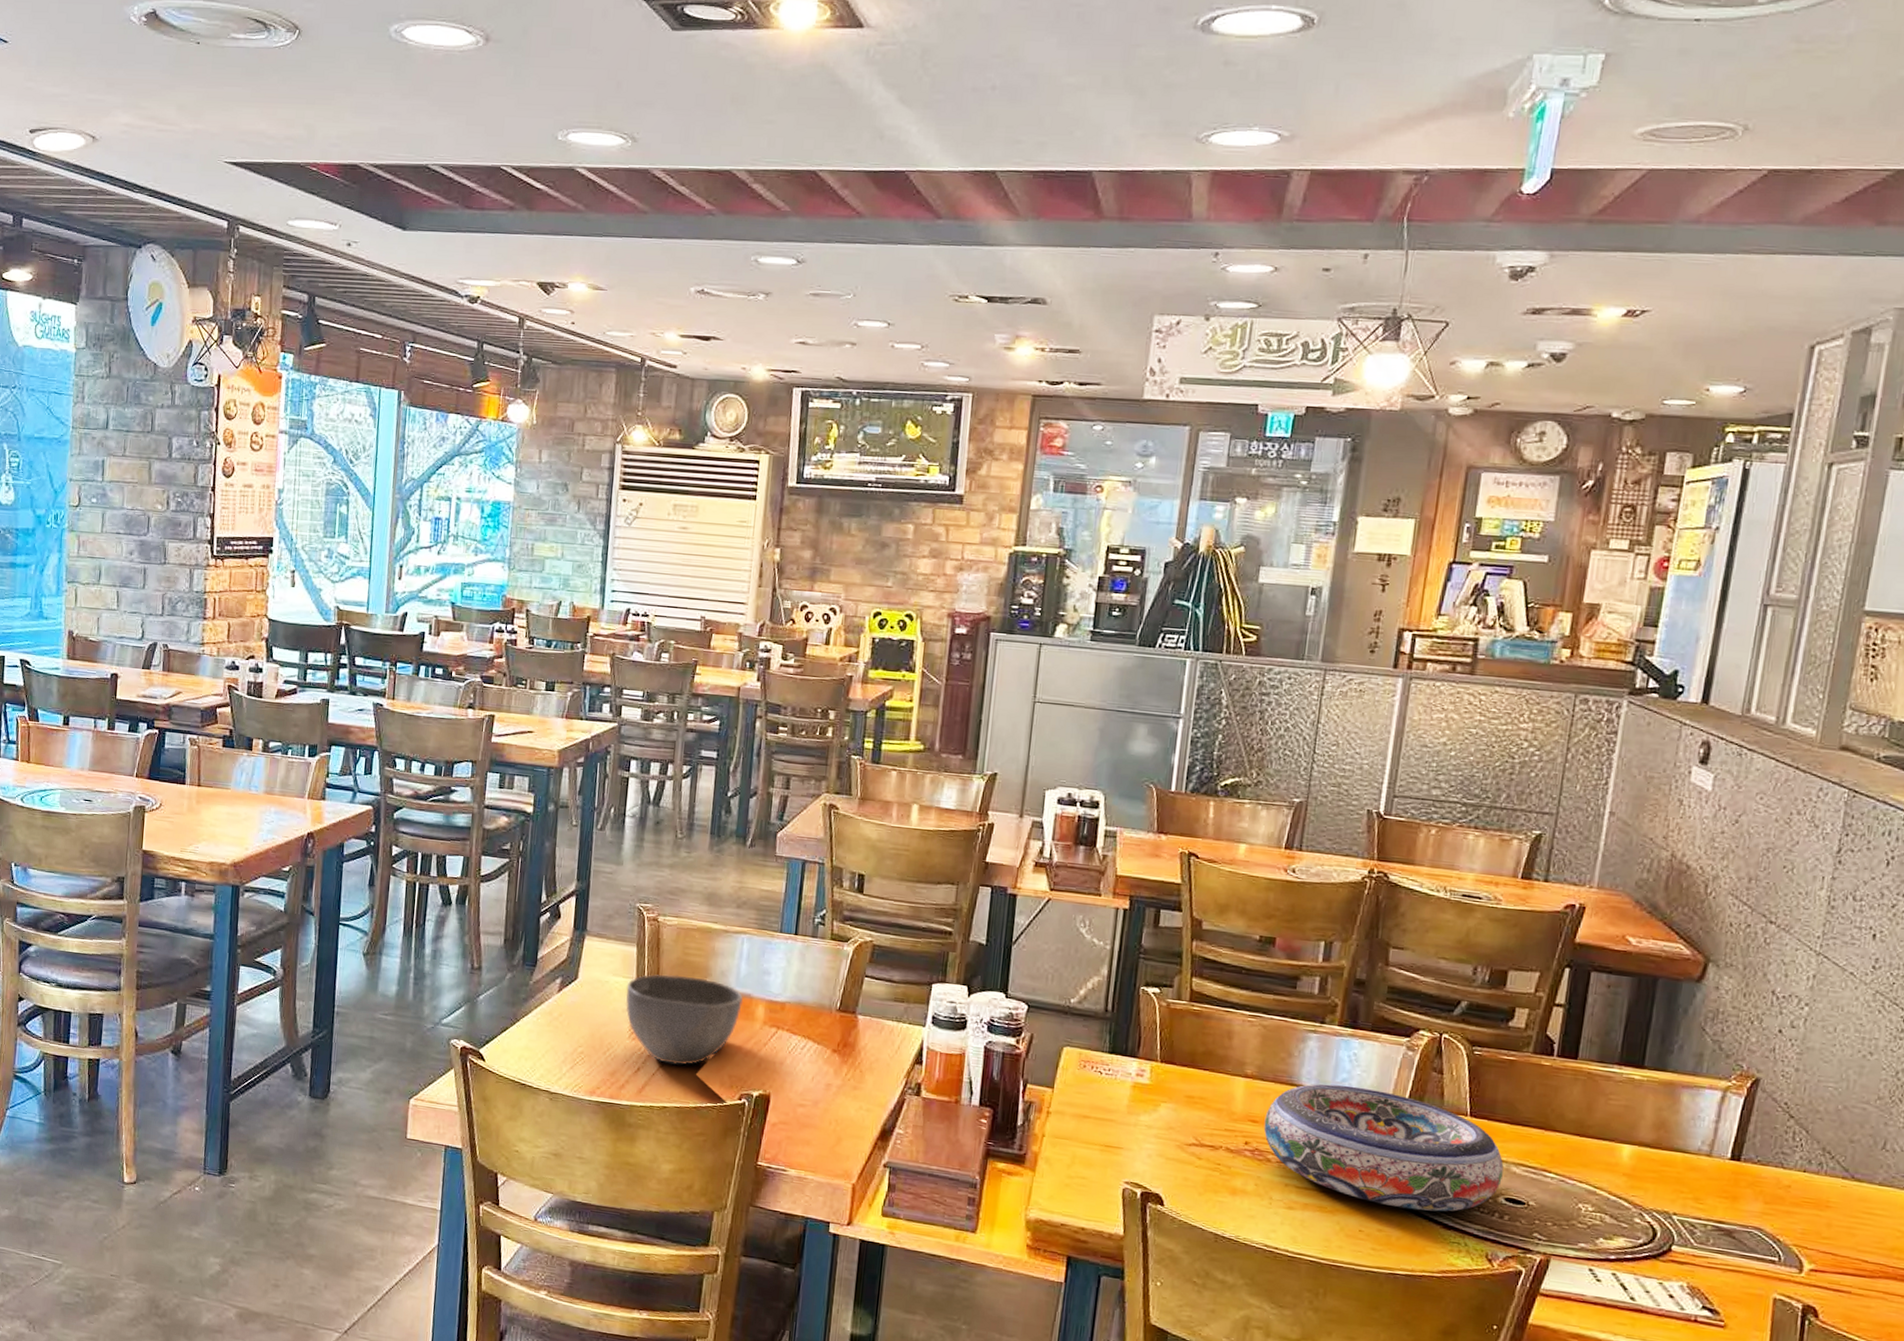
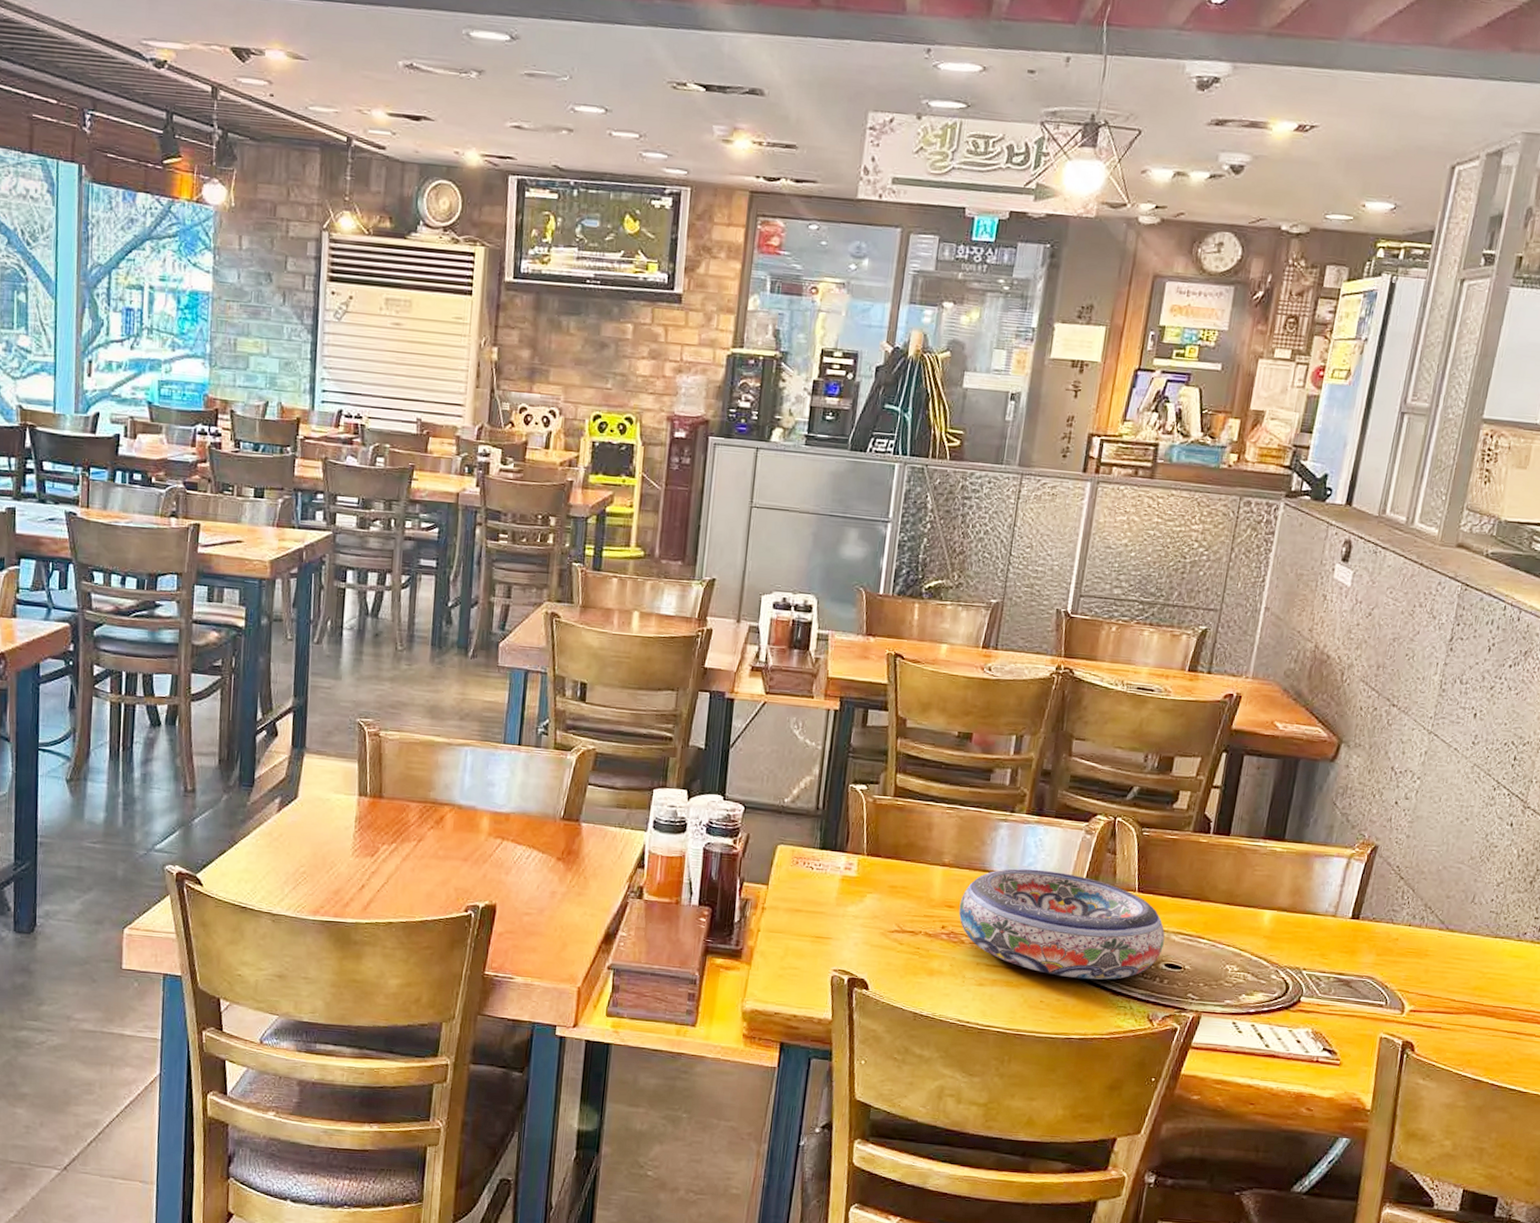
bowl: present [625,974,744,1065] -> none [348,790,468,880]

